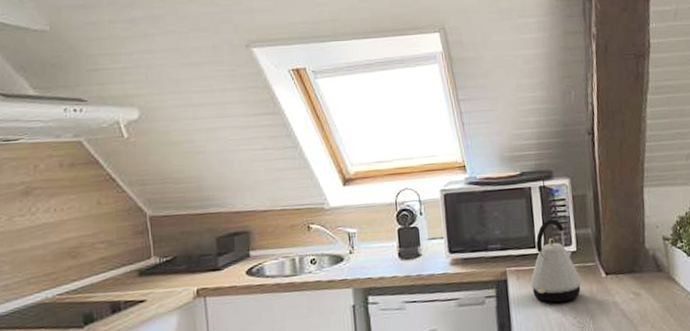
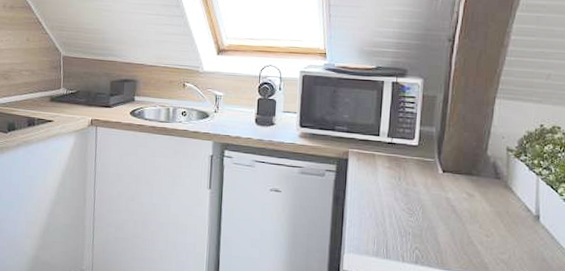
kettle: present [530,219,582,303] -> none [369,113,418,188]

